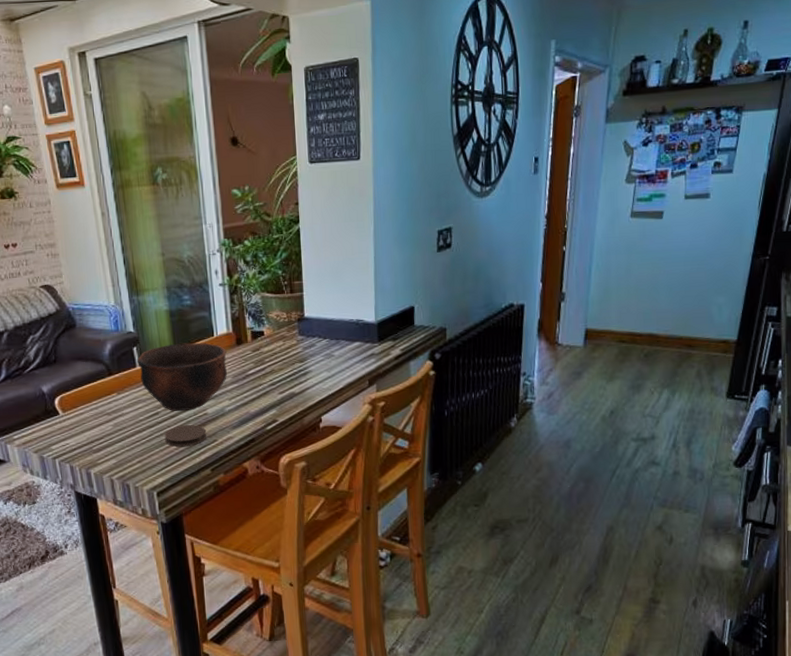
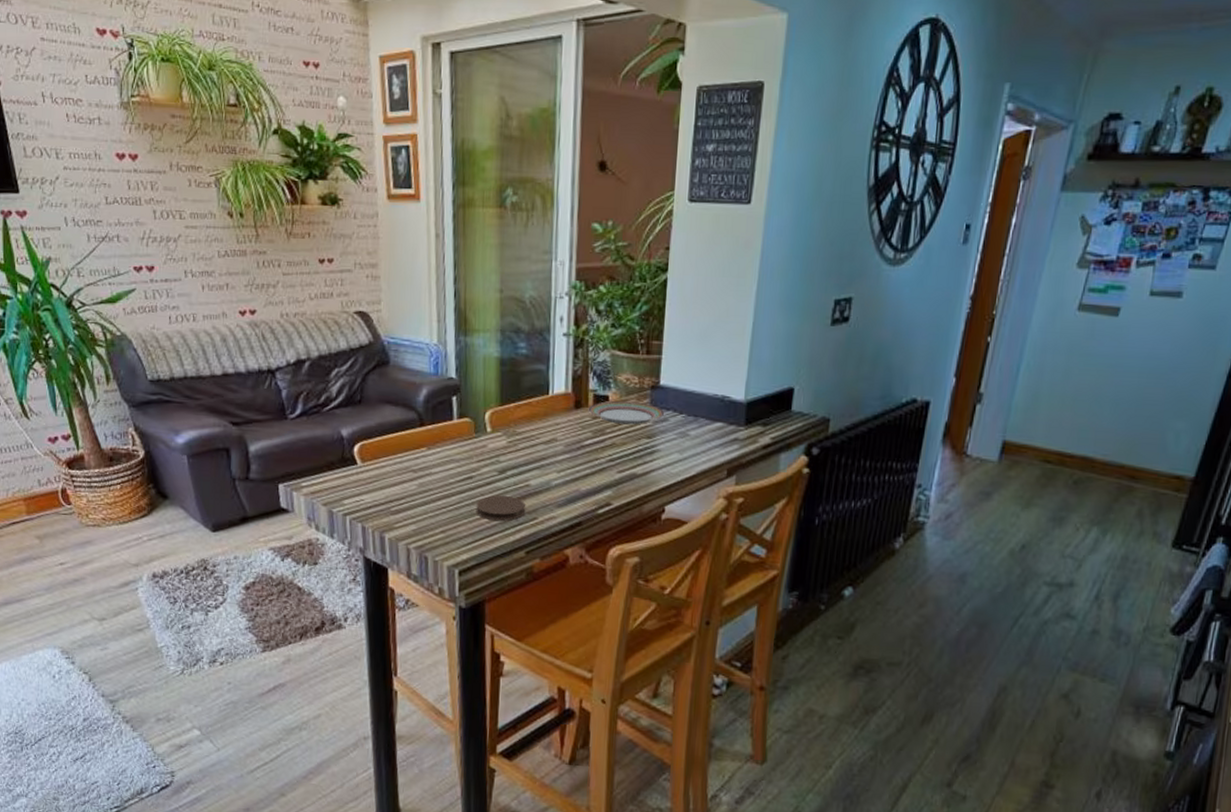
bowl: present [136,343,227,412] -> none [454,398,562,479]
plate: none [248,333,312,354] -> present [588,400,665,425]

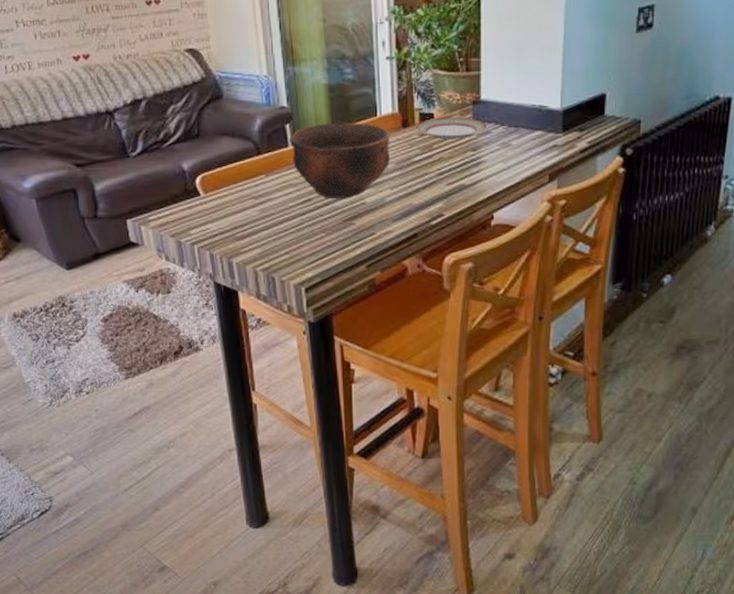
bowl: none [454,398,562,479] -> present [289,122,390,199]
coaster: present [476,495,526,521] -> none [316,215,364,239]

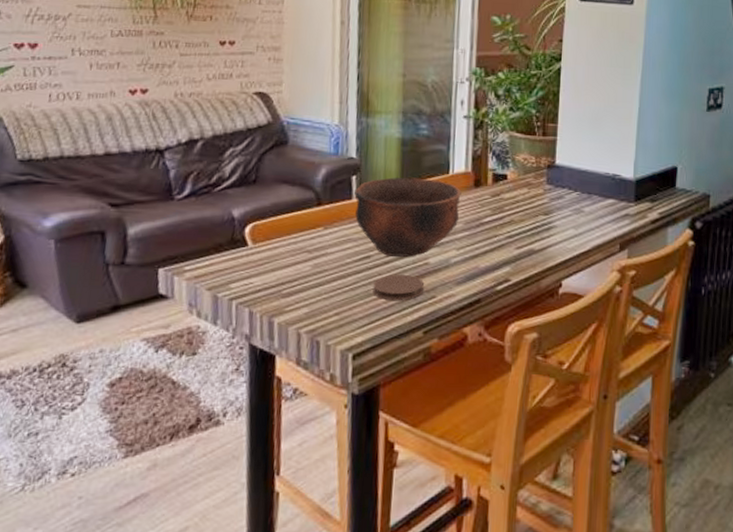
coaster: none [316,215,364,239] -> present [373,275,424,301]
plate: present [415,117,487,139] -> none [487,179,561,202]

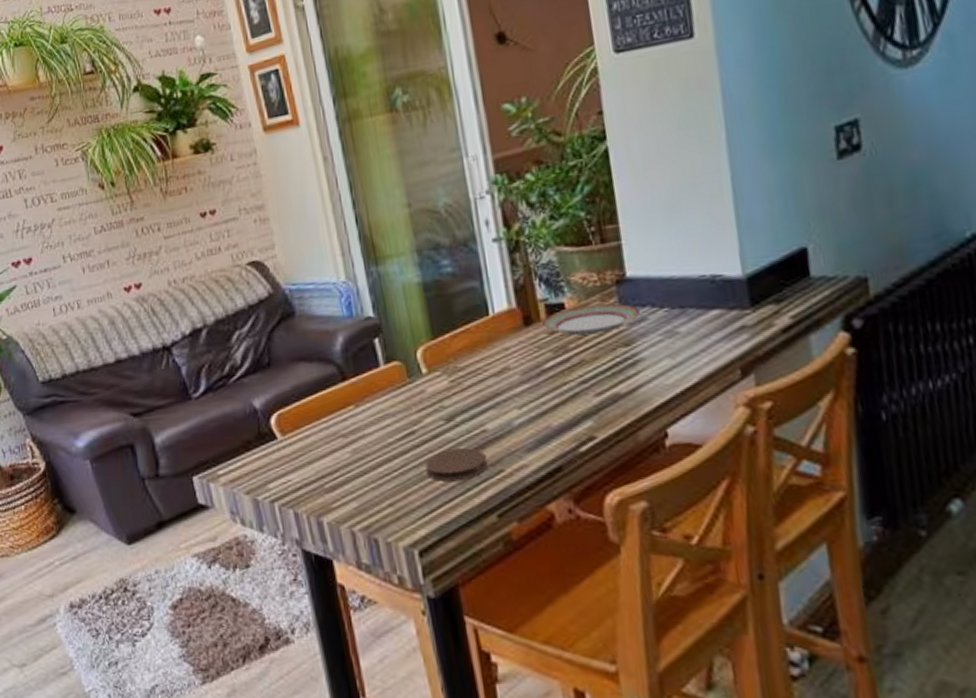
bowl: present [353,177,461,258] -> none [380,325,513,429]
plate: none [487,179,561,202] -> present [541,303,641,336]

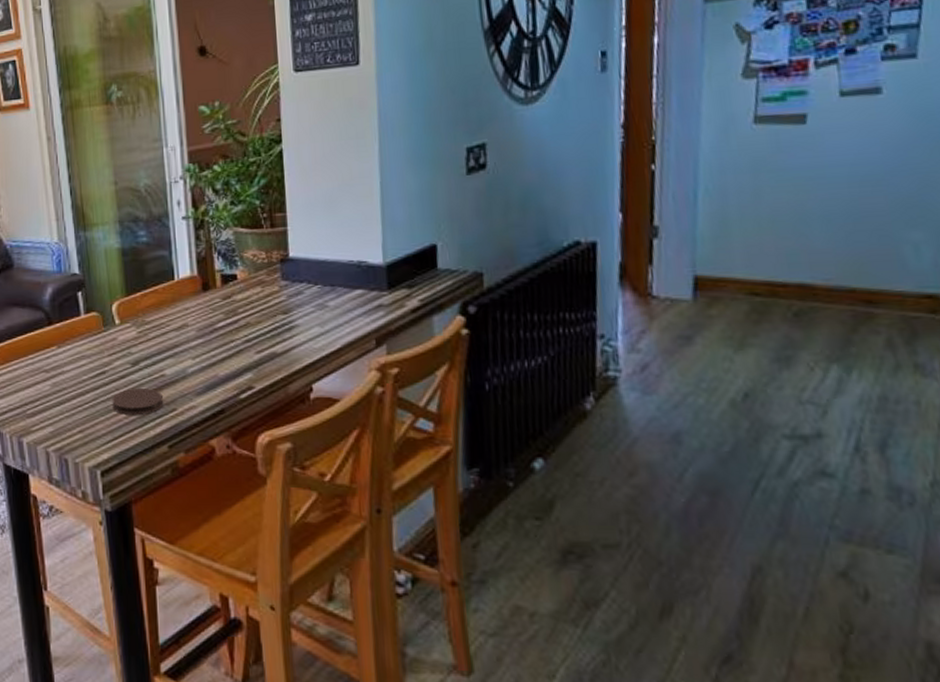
plate: present [541,303,641,336] -> none [216,277,299,303]

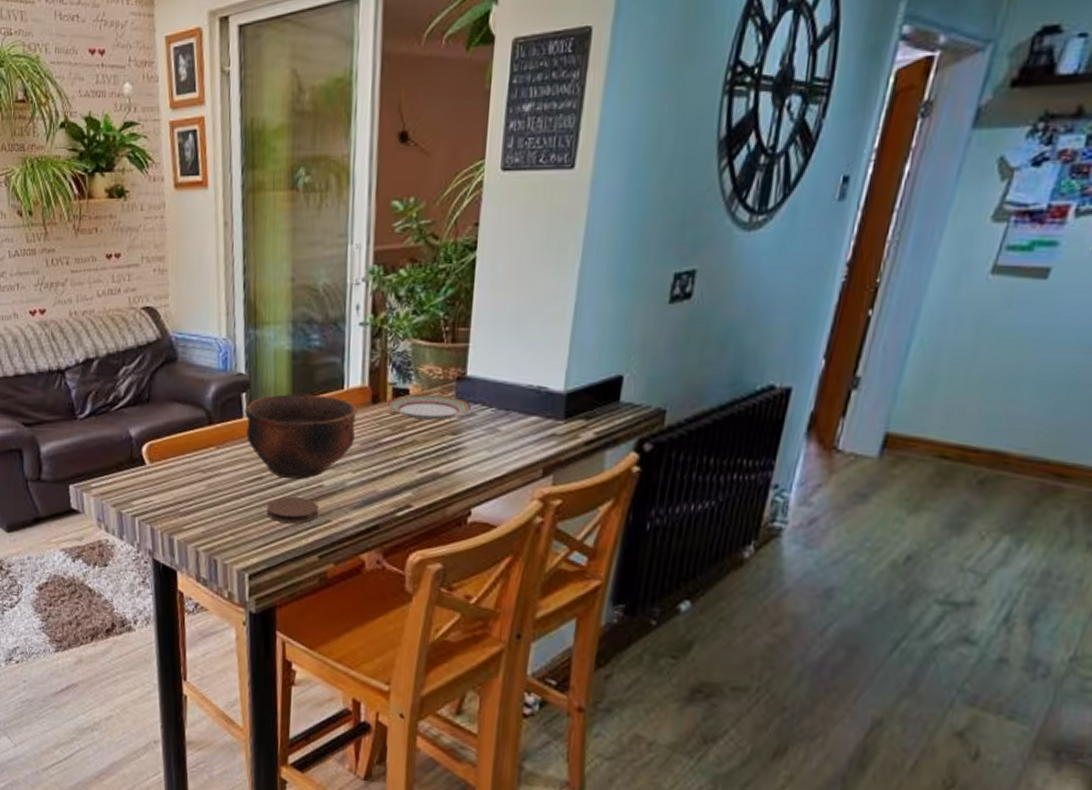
bowl: none [81,287,190,371] -> present [244,393,358,479]
plate: none [216,277,299,303] -> present [386,394,472,420]

